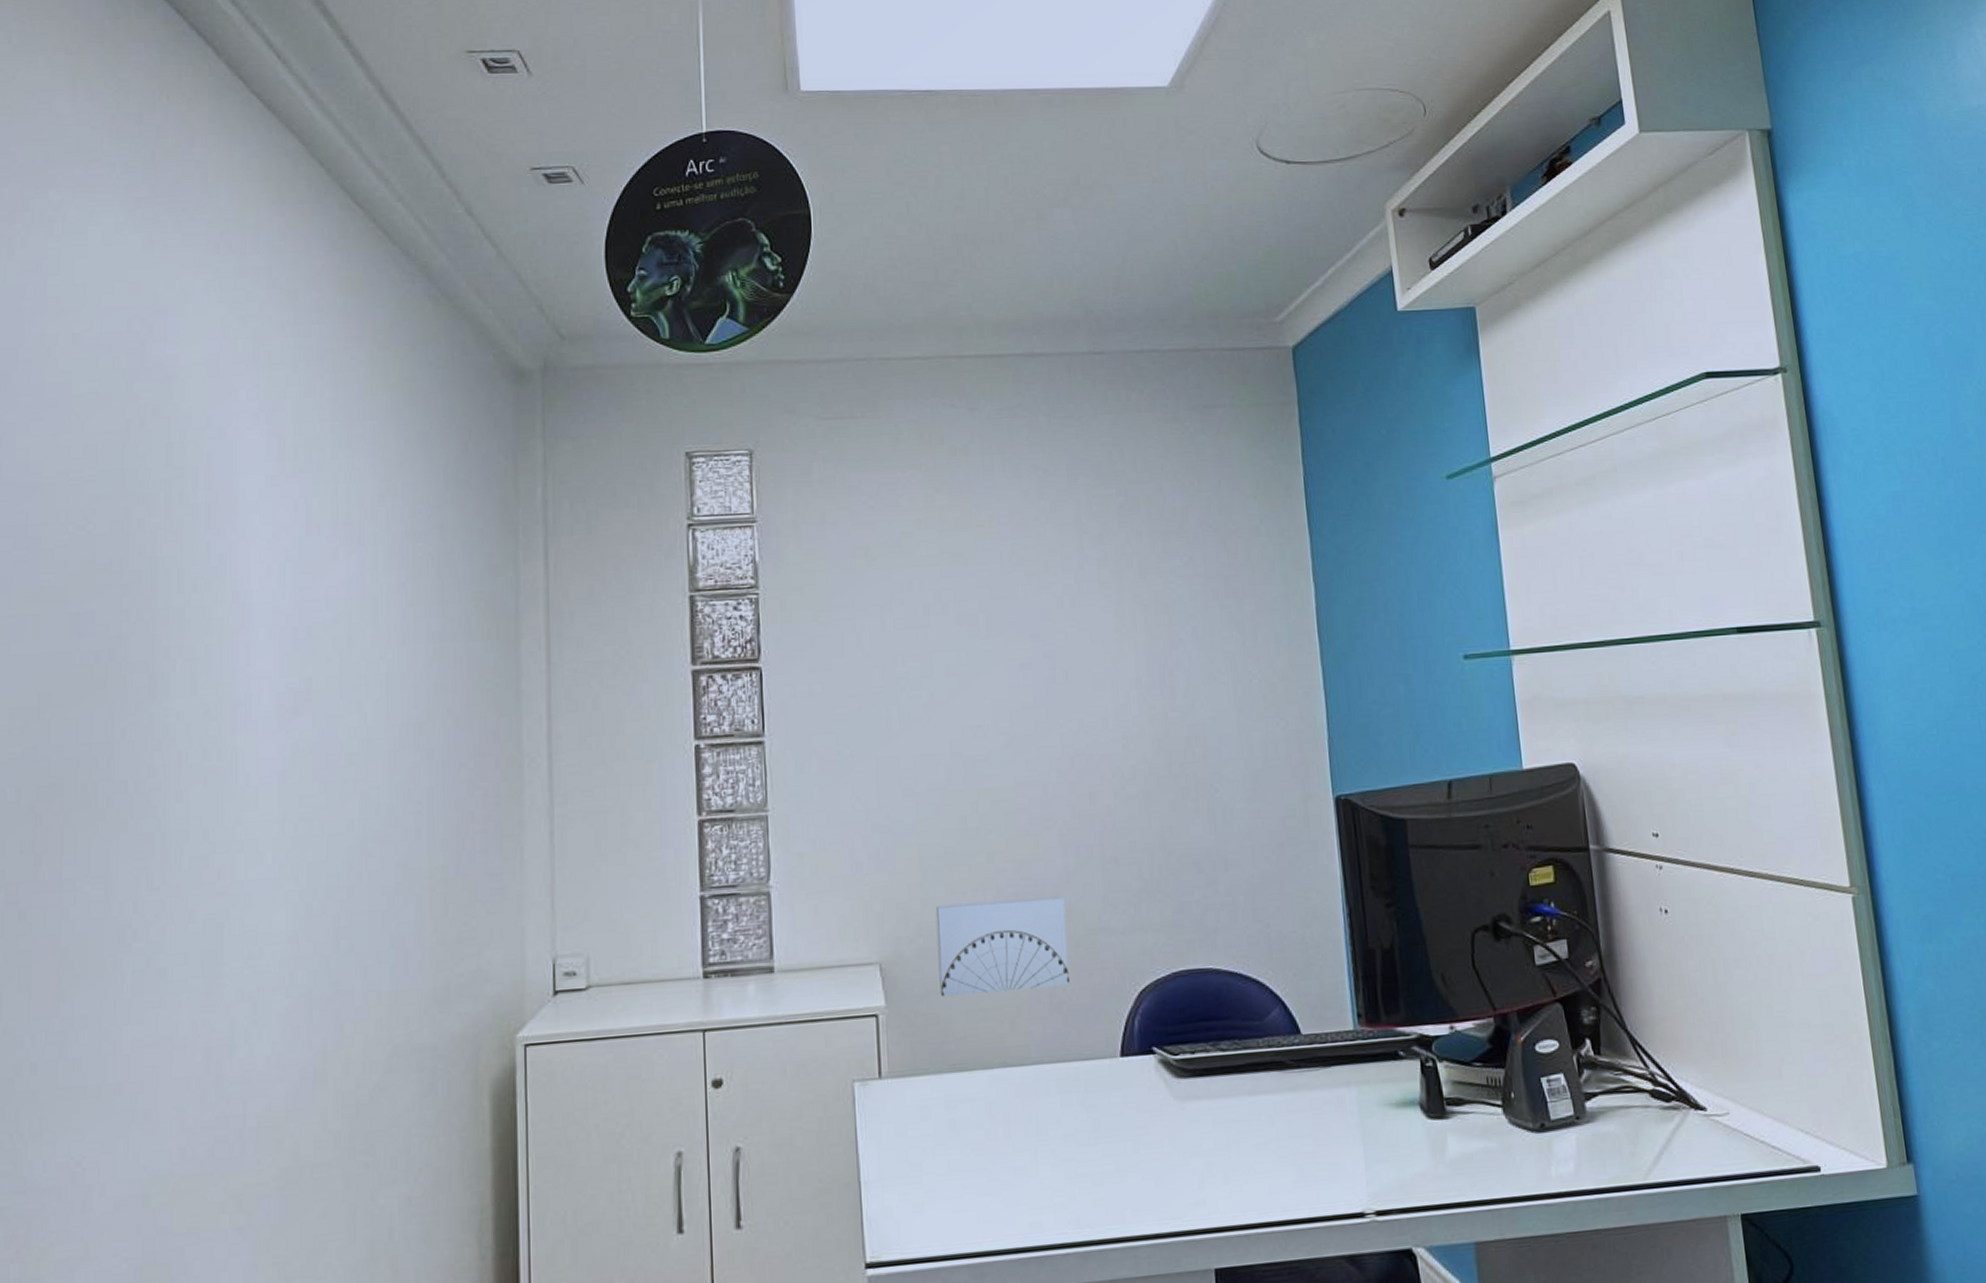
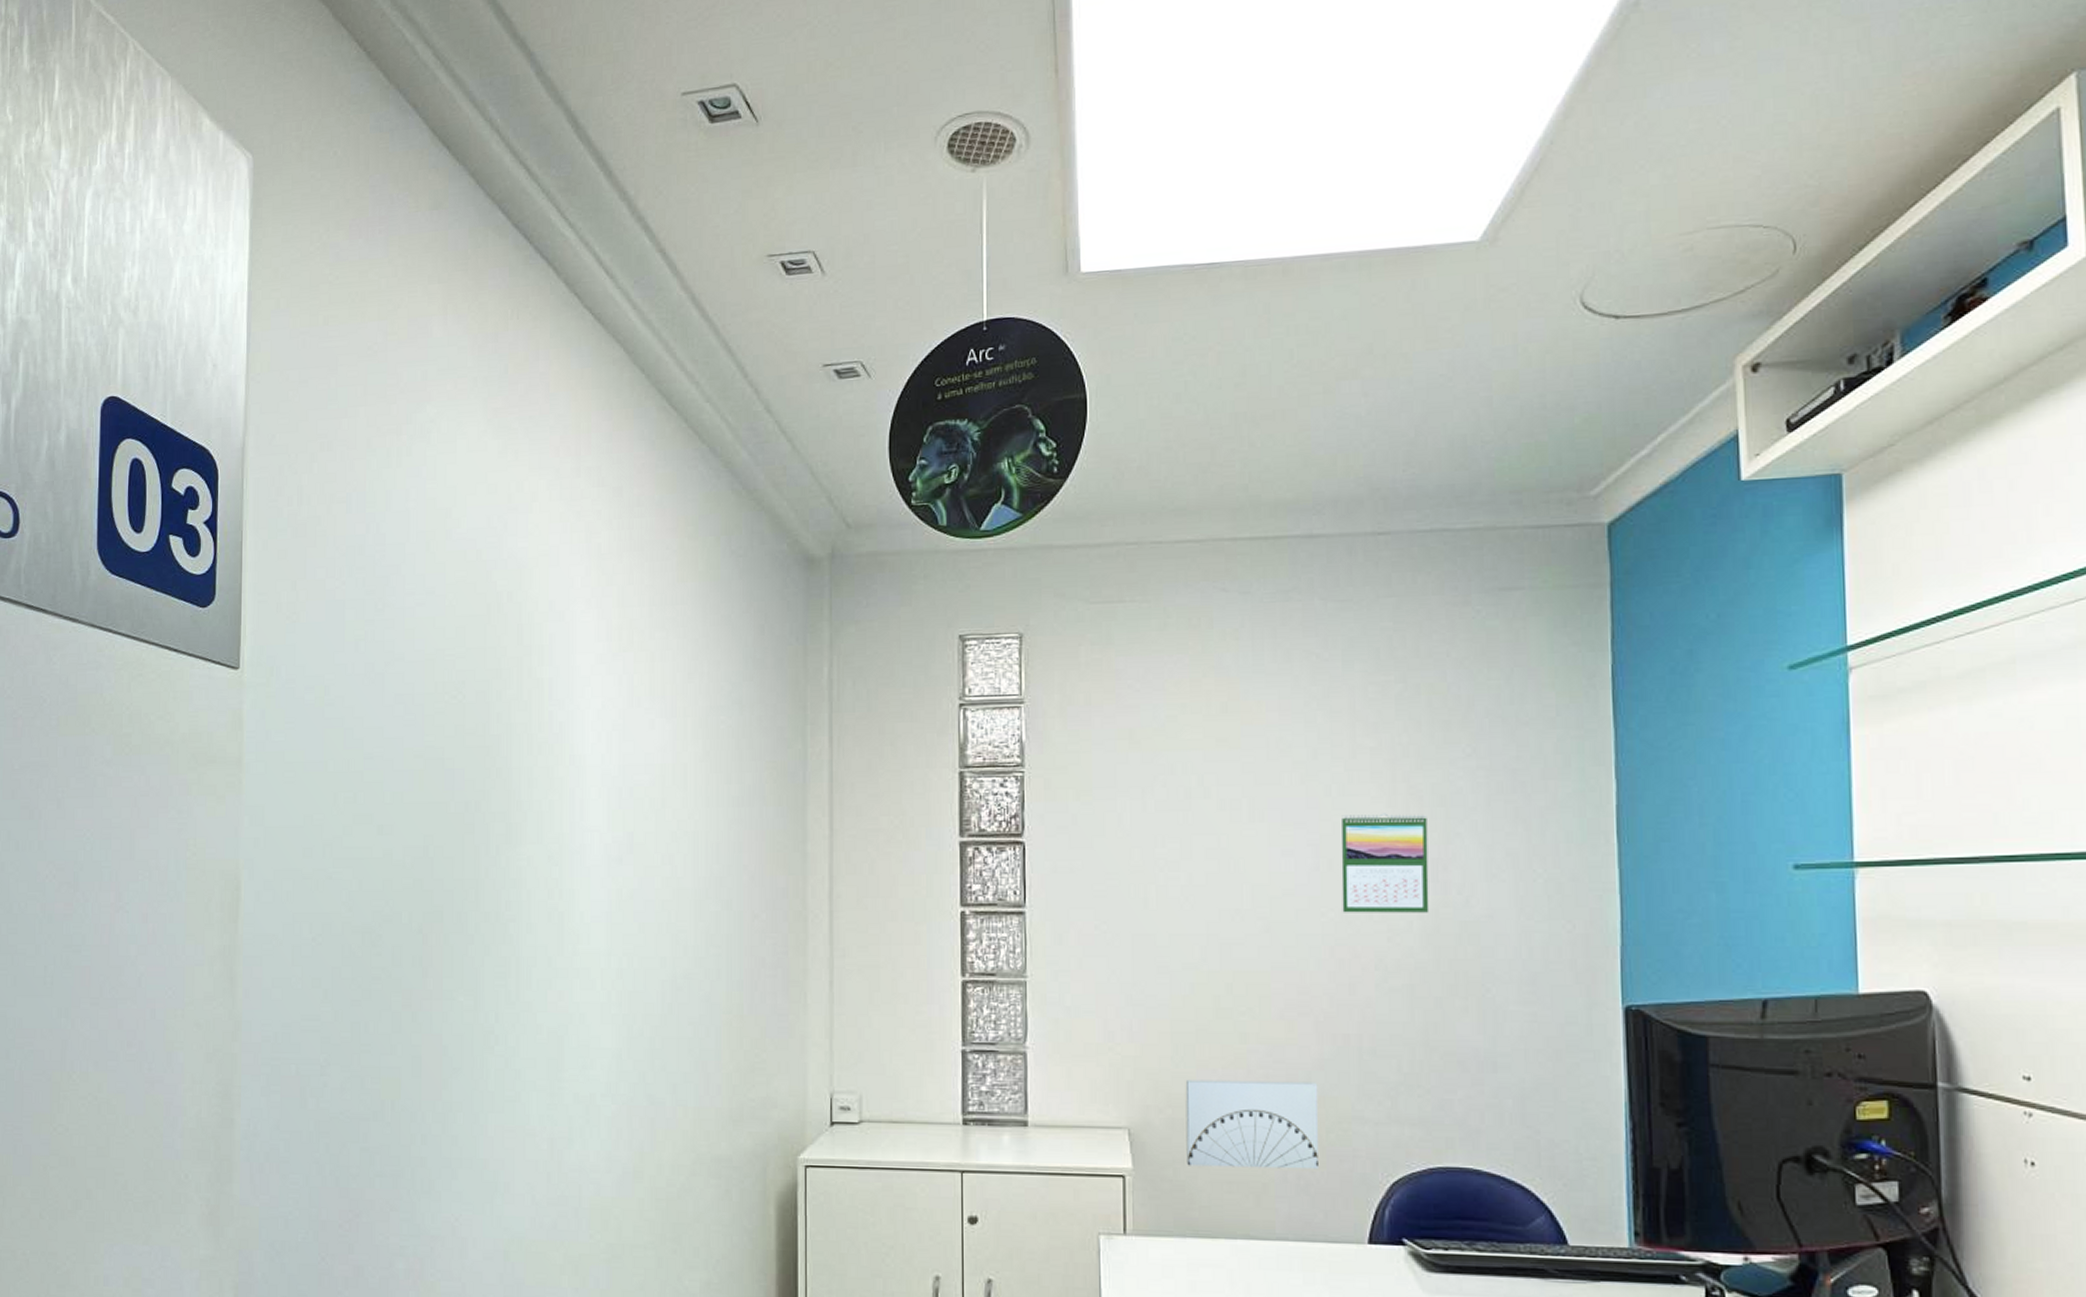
calendar: none [1074,622,1159,723] -> present [1341,813,1429,913]

